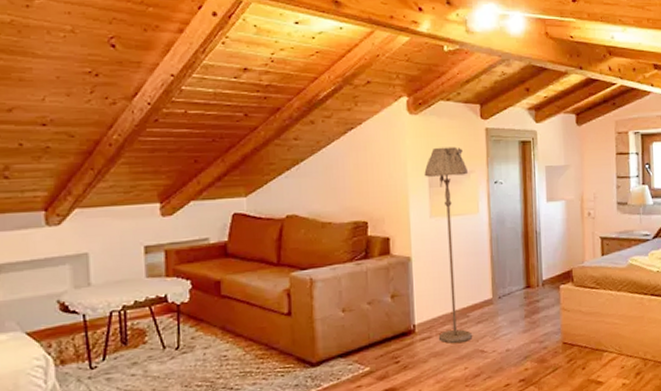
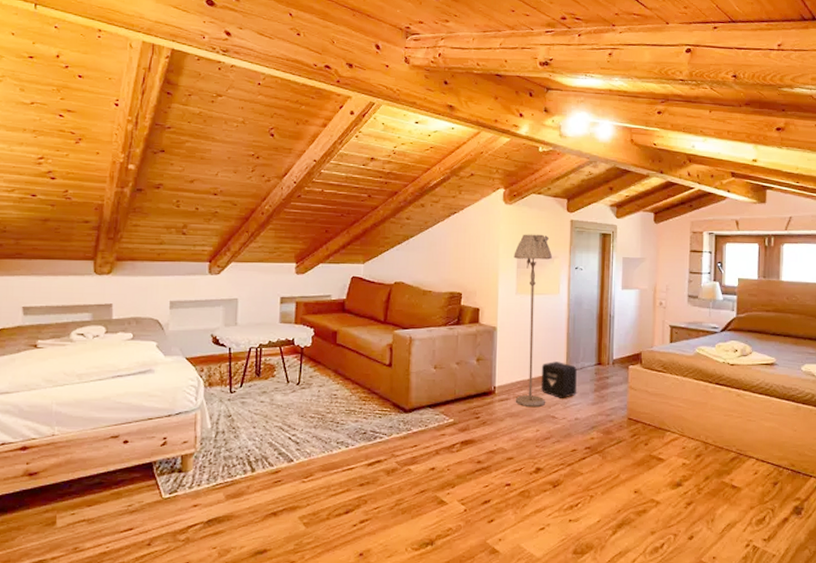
air purifier: none [465,289,505,330] -> present [541,361,577,398]

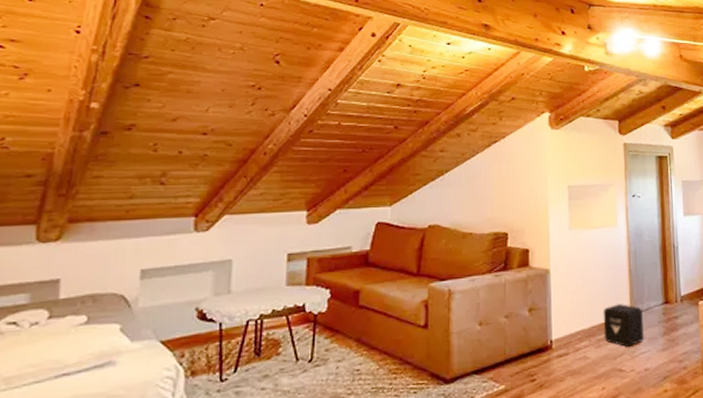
floor lamp: present [514,234,553,408] -> none [564,160,610,362]

